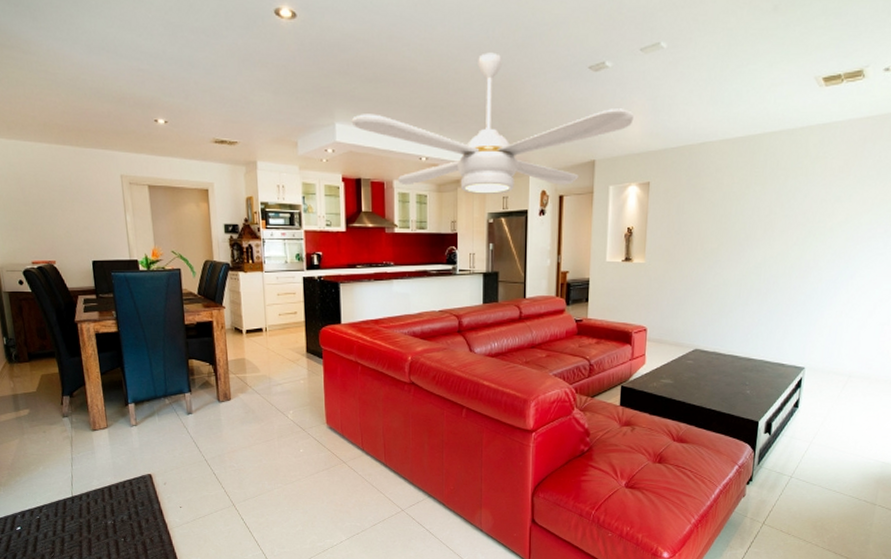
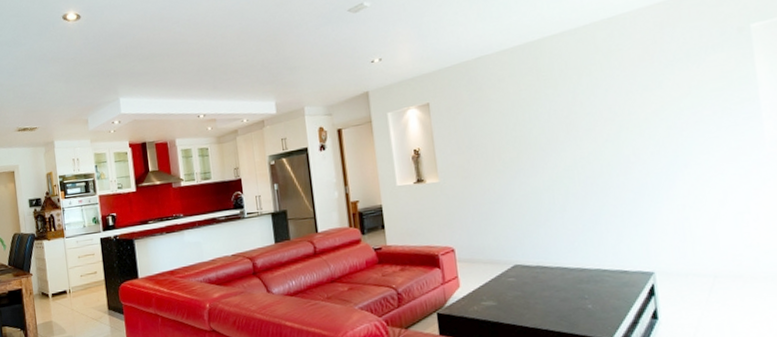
ceiling fan: present [351,52,634,194] -> none [133,14,401,143]

